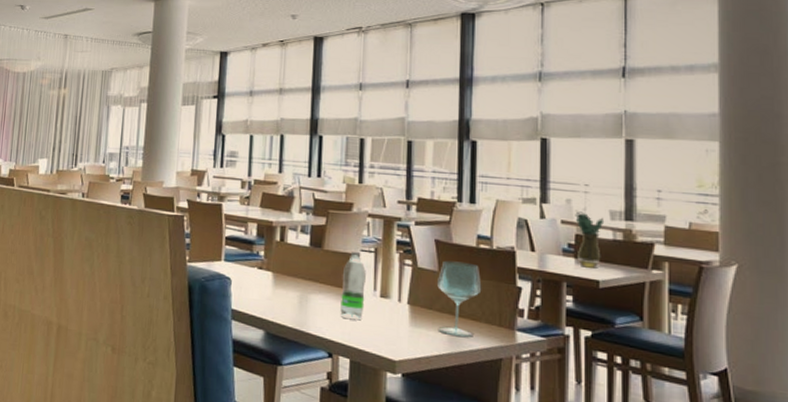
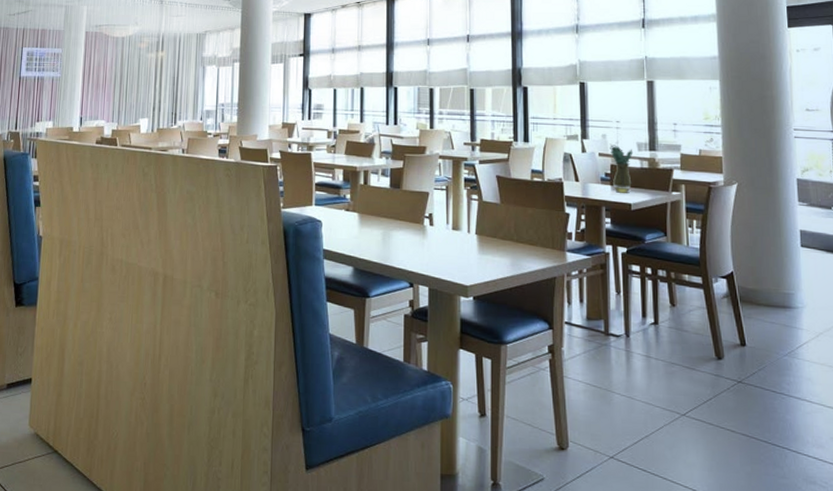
bottle: present [340,252,366,321] -> none [419,191,439,252]
wine glass: present [437,260,482,338] -> none [500,194,537,261]

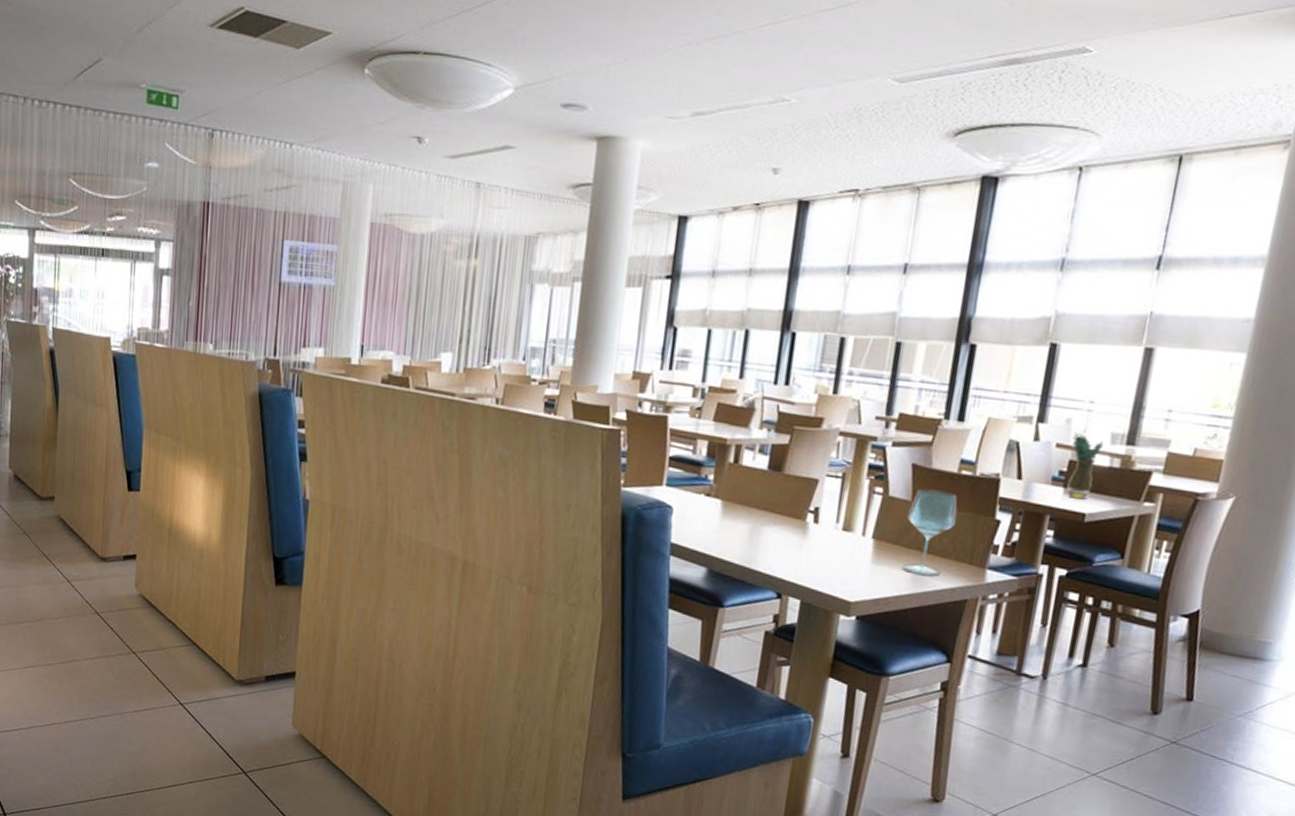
wine glass: none [500,194,537,261] -> present [901,488,958,577]

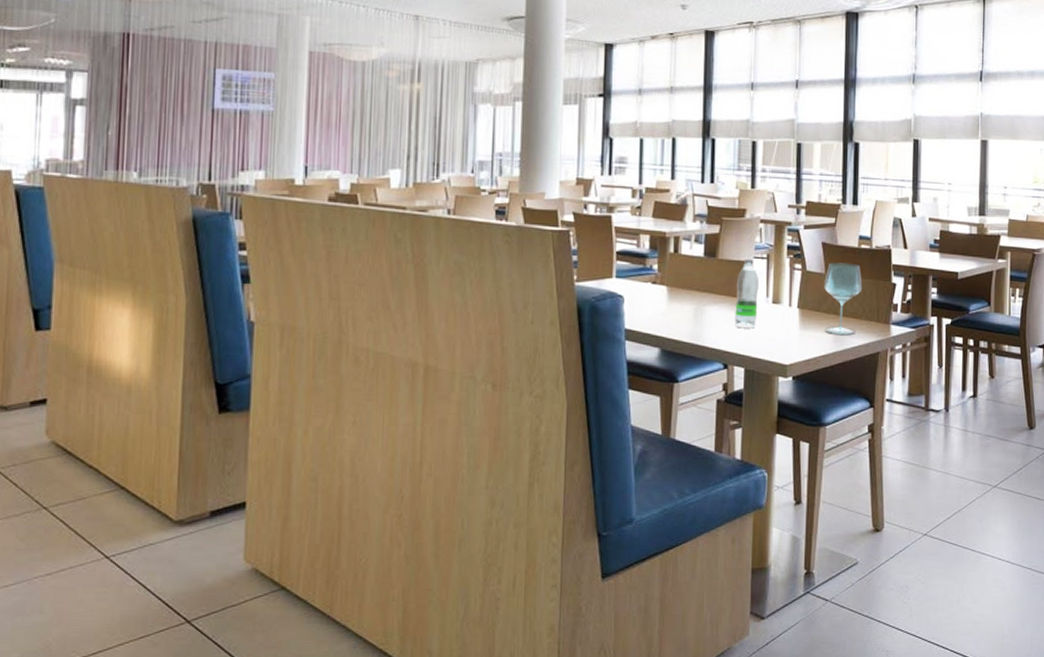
bottle: none [795,477,830,557] -> present [735,260,759,329]
vase: present [1066,431,1104,500] -> none [940,207,963,261]

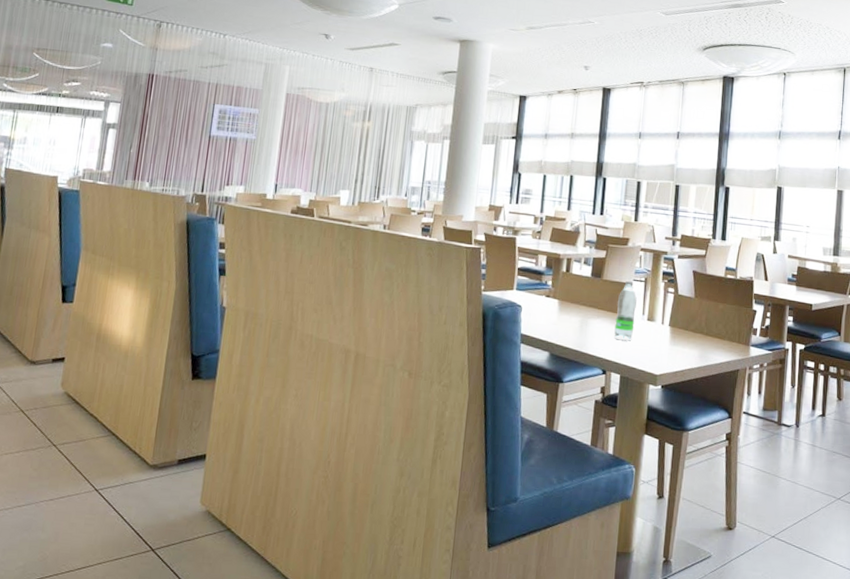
wine glass: present [824,262,863,336] -> none [691,288,727,353]

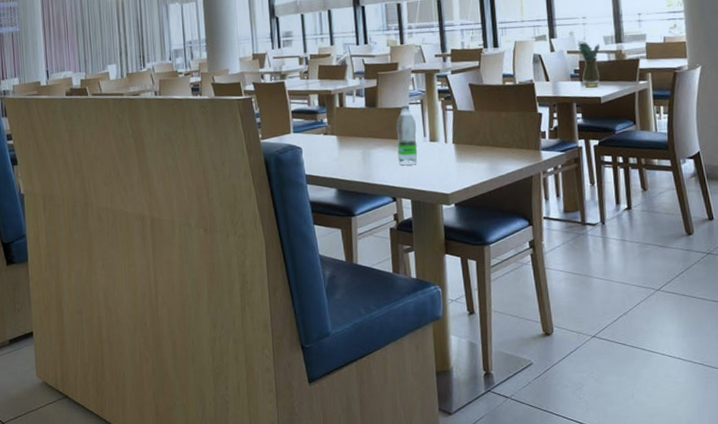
vase: none [798,246,819,294] -> present [577,40,601,88]

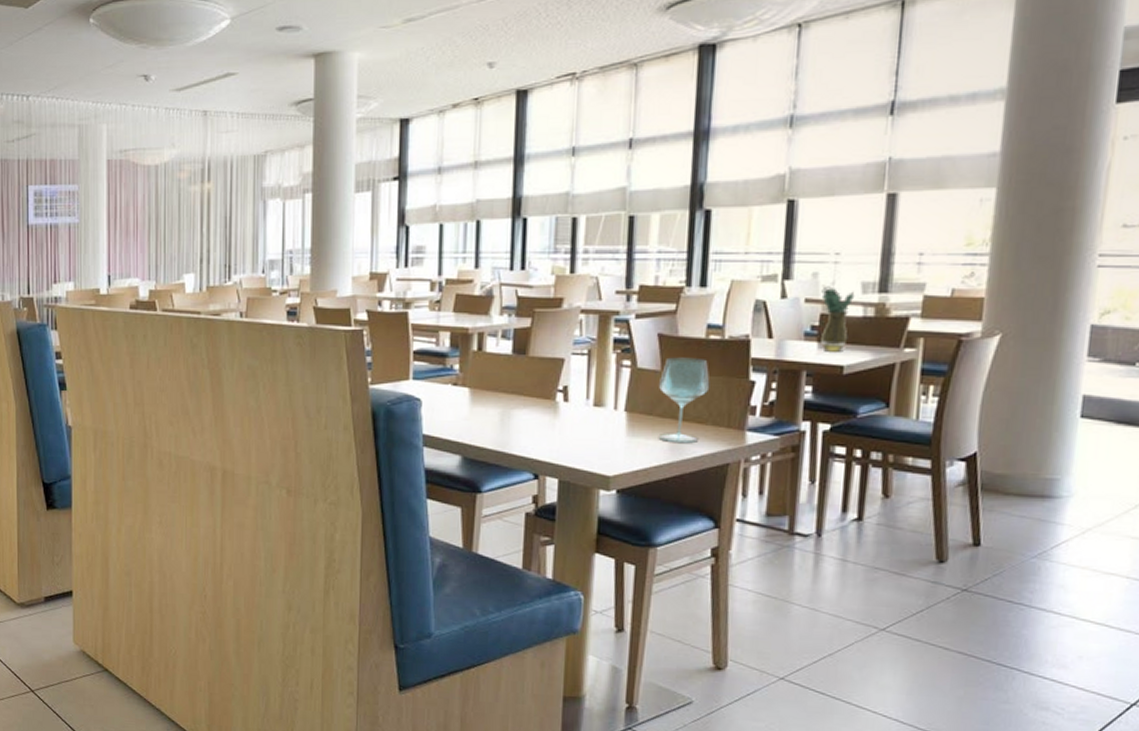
bottle: present [396,106,418,166] -> none [548,356,578,435]
wine glass: none [475,99,511,164] -> present [658,357,710,444]

